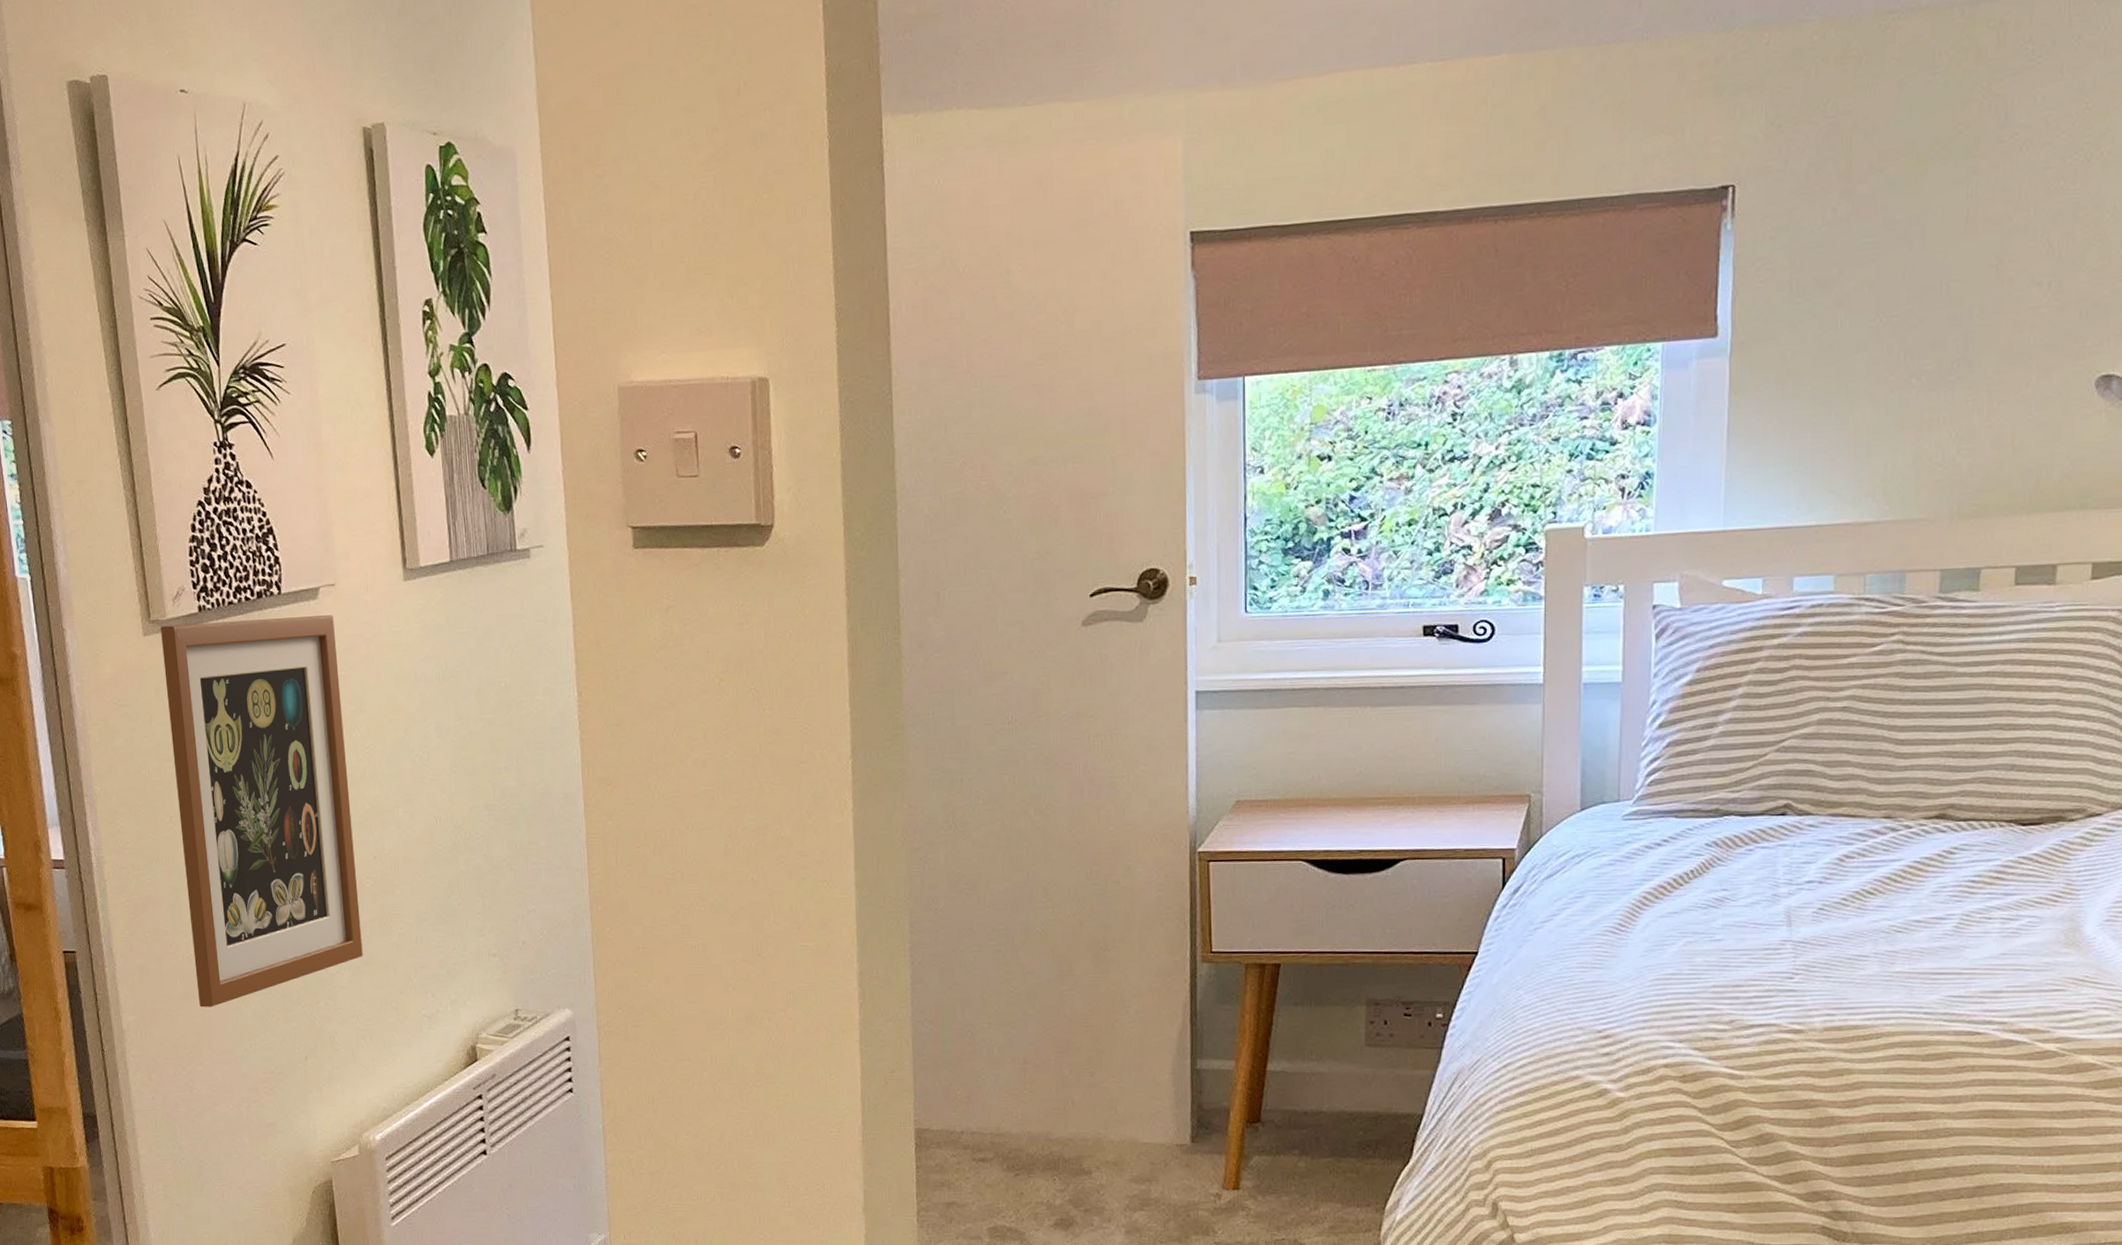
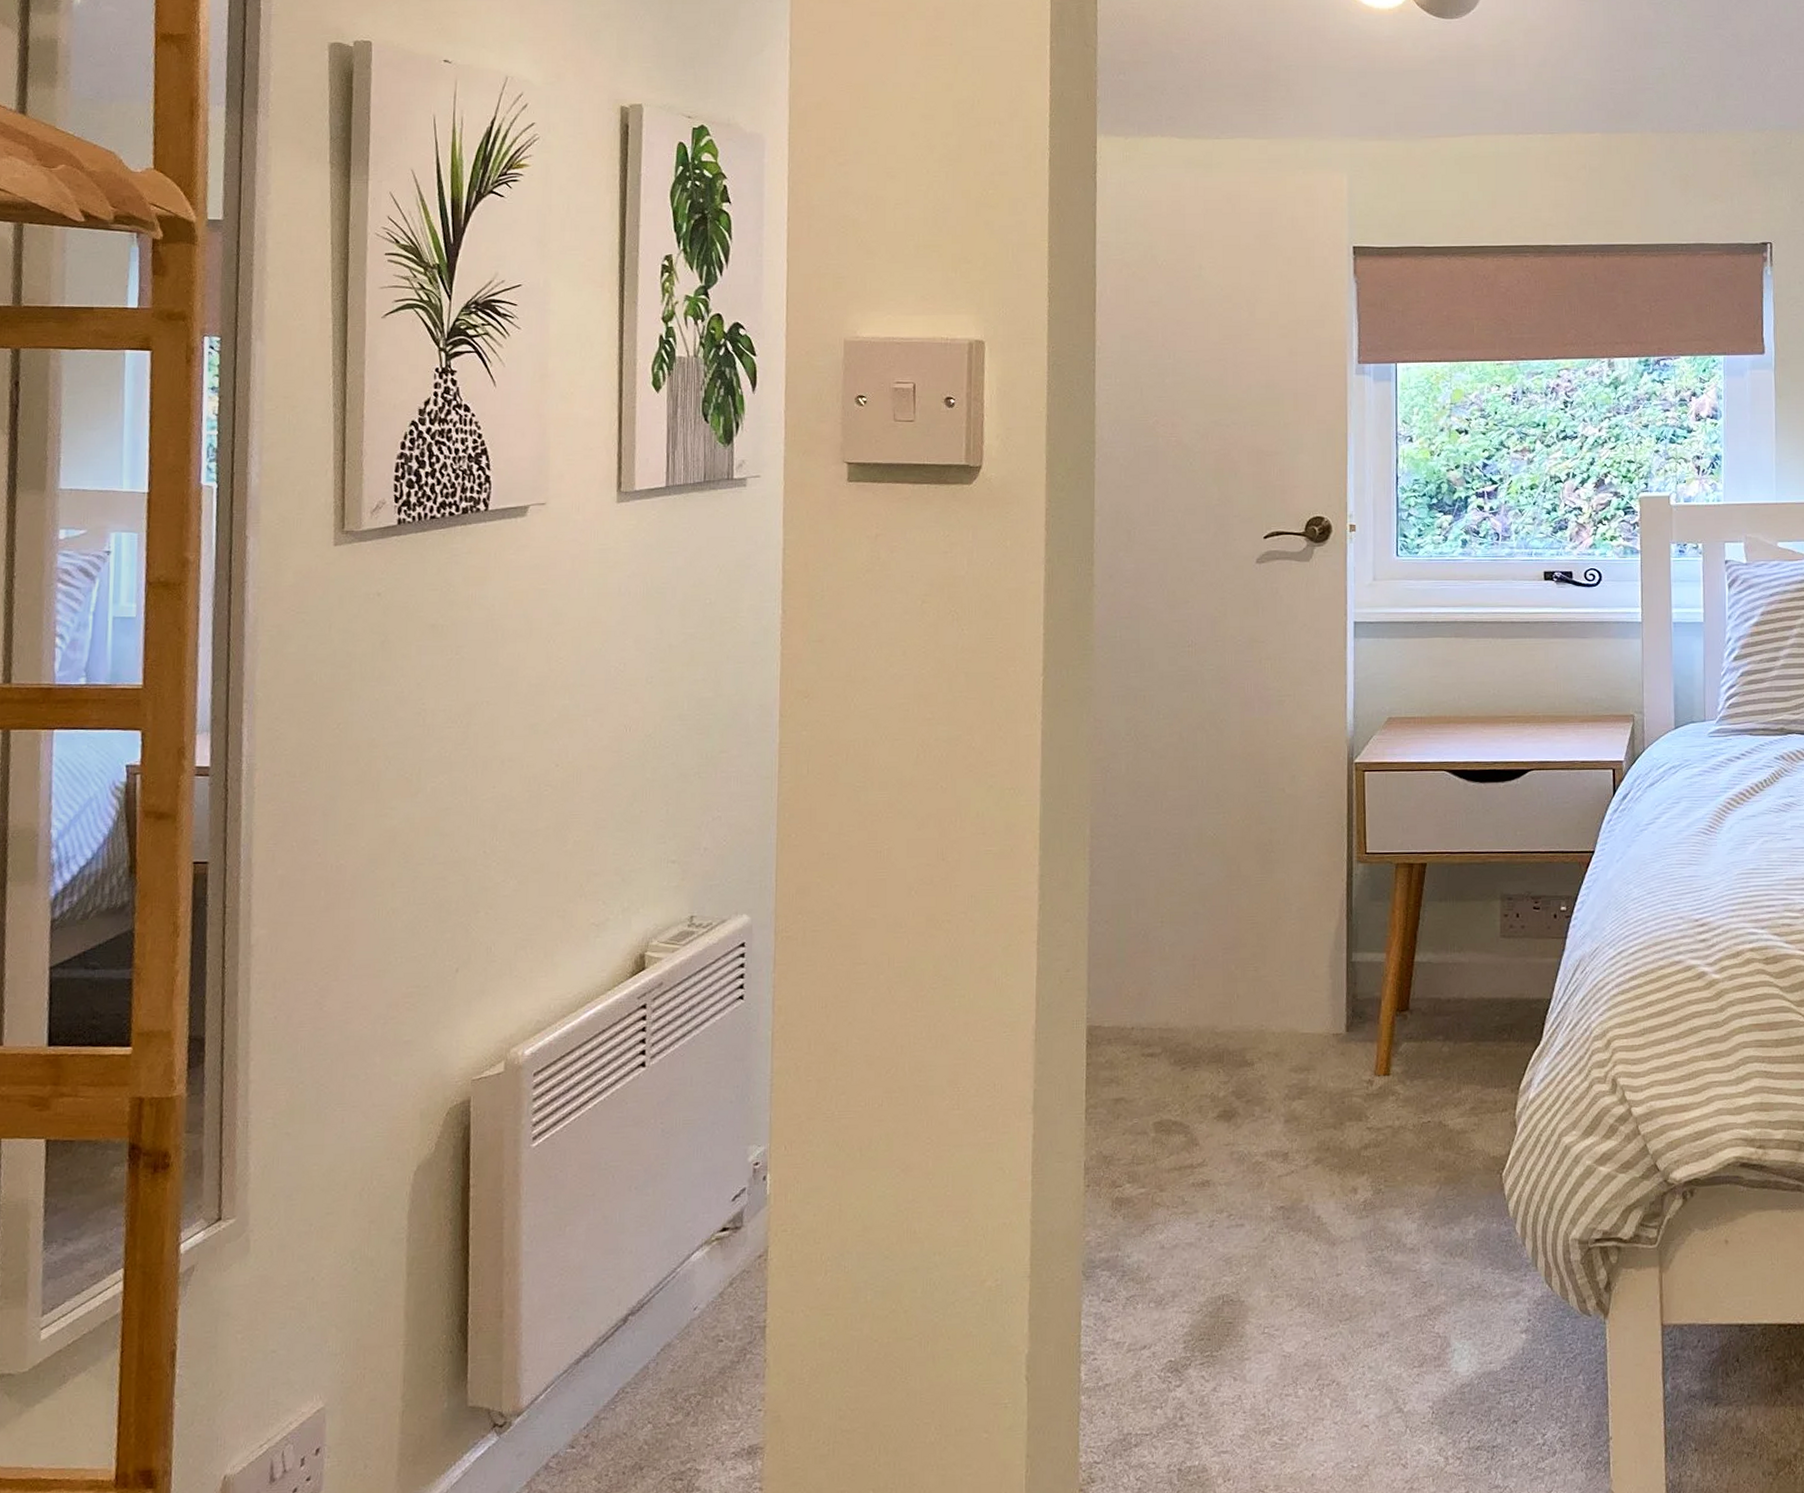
picture frame: present [161,615,363,1008] -> none [343,532,540,920]

